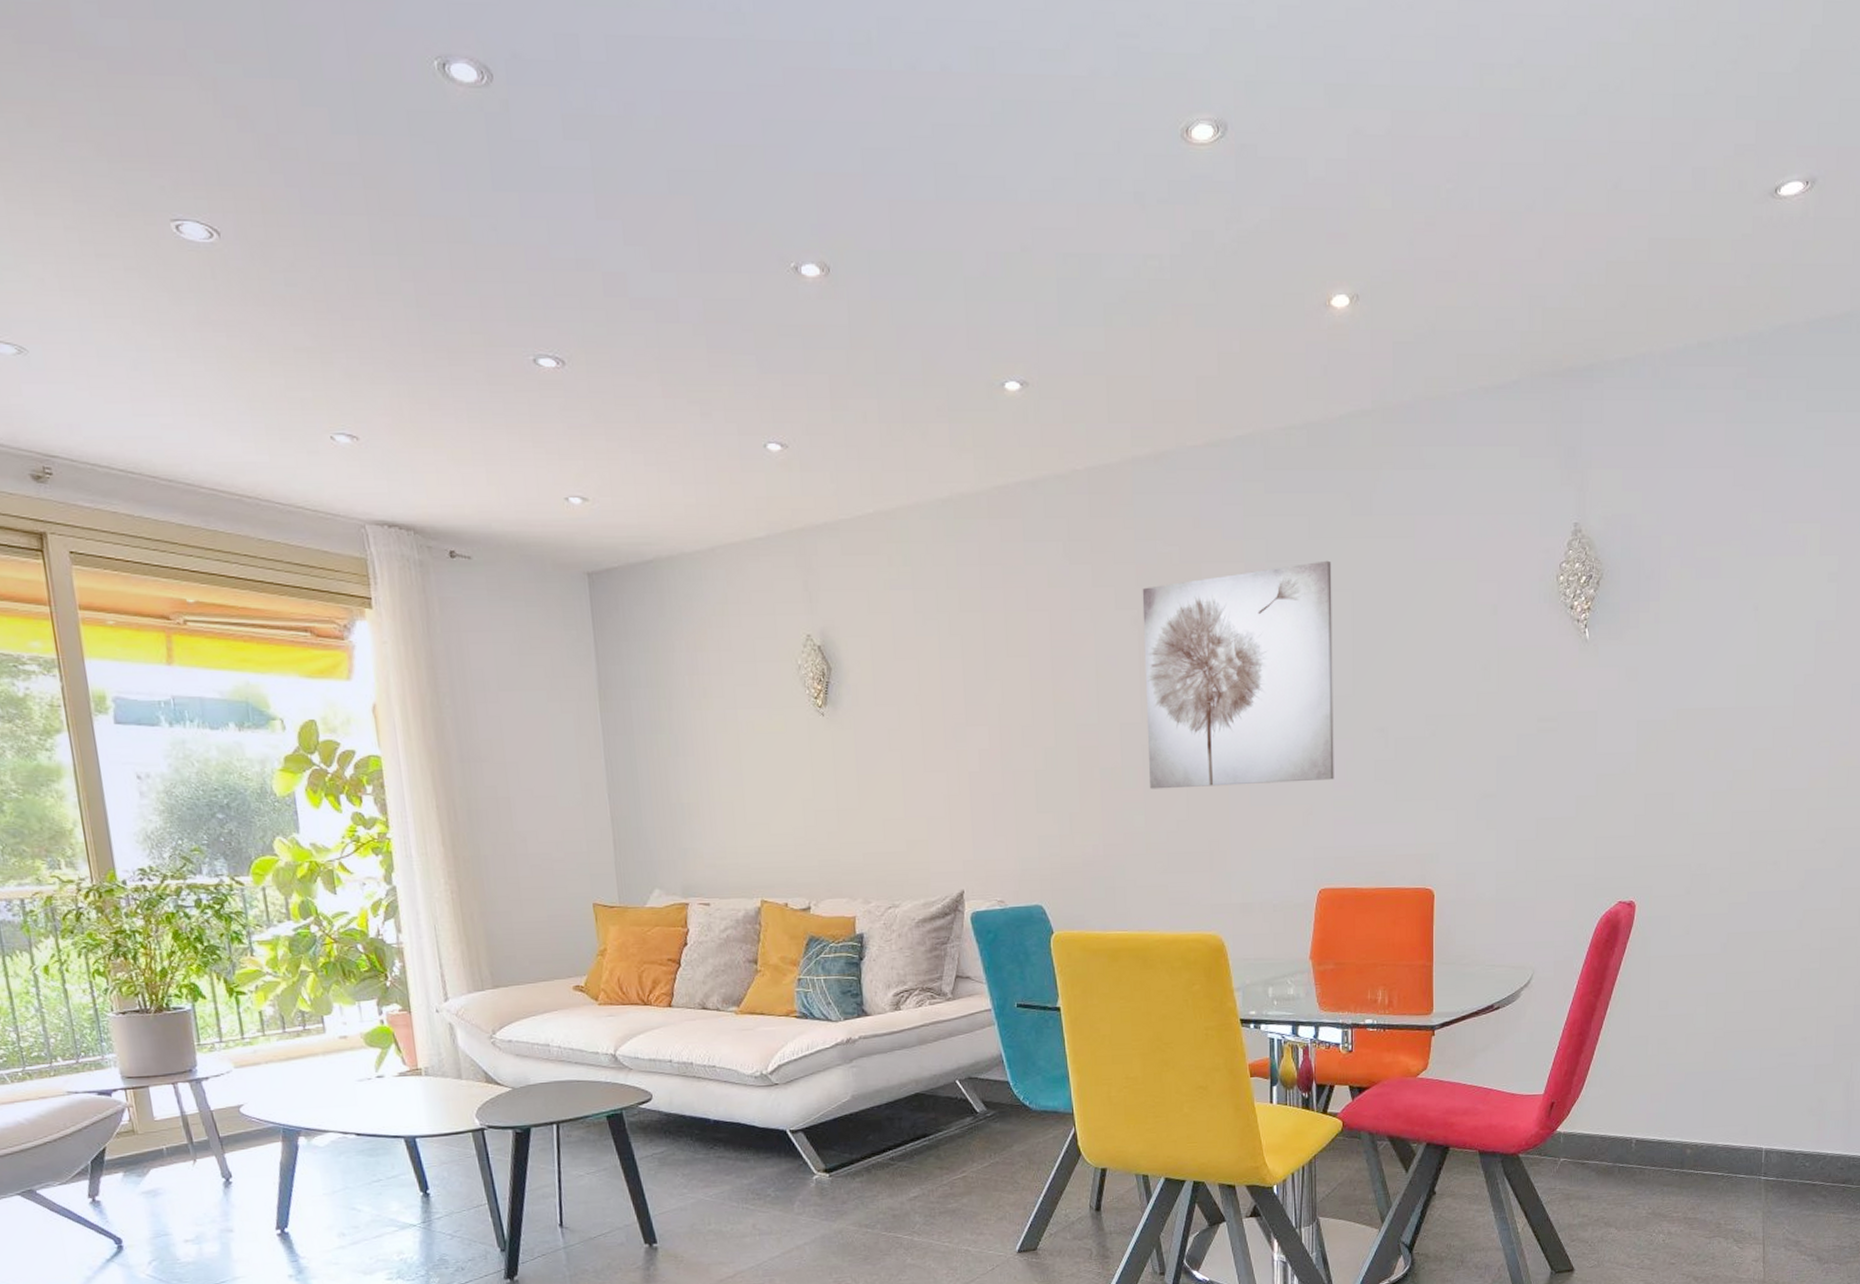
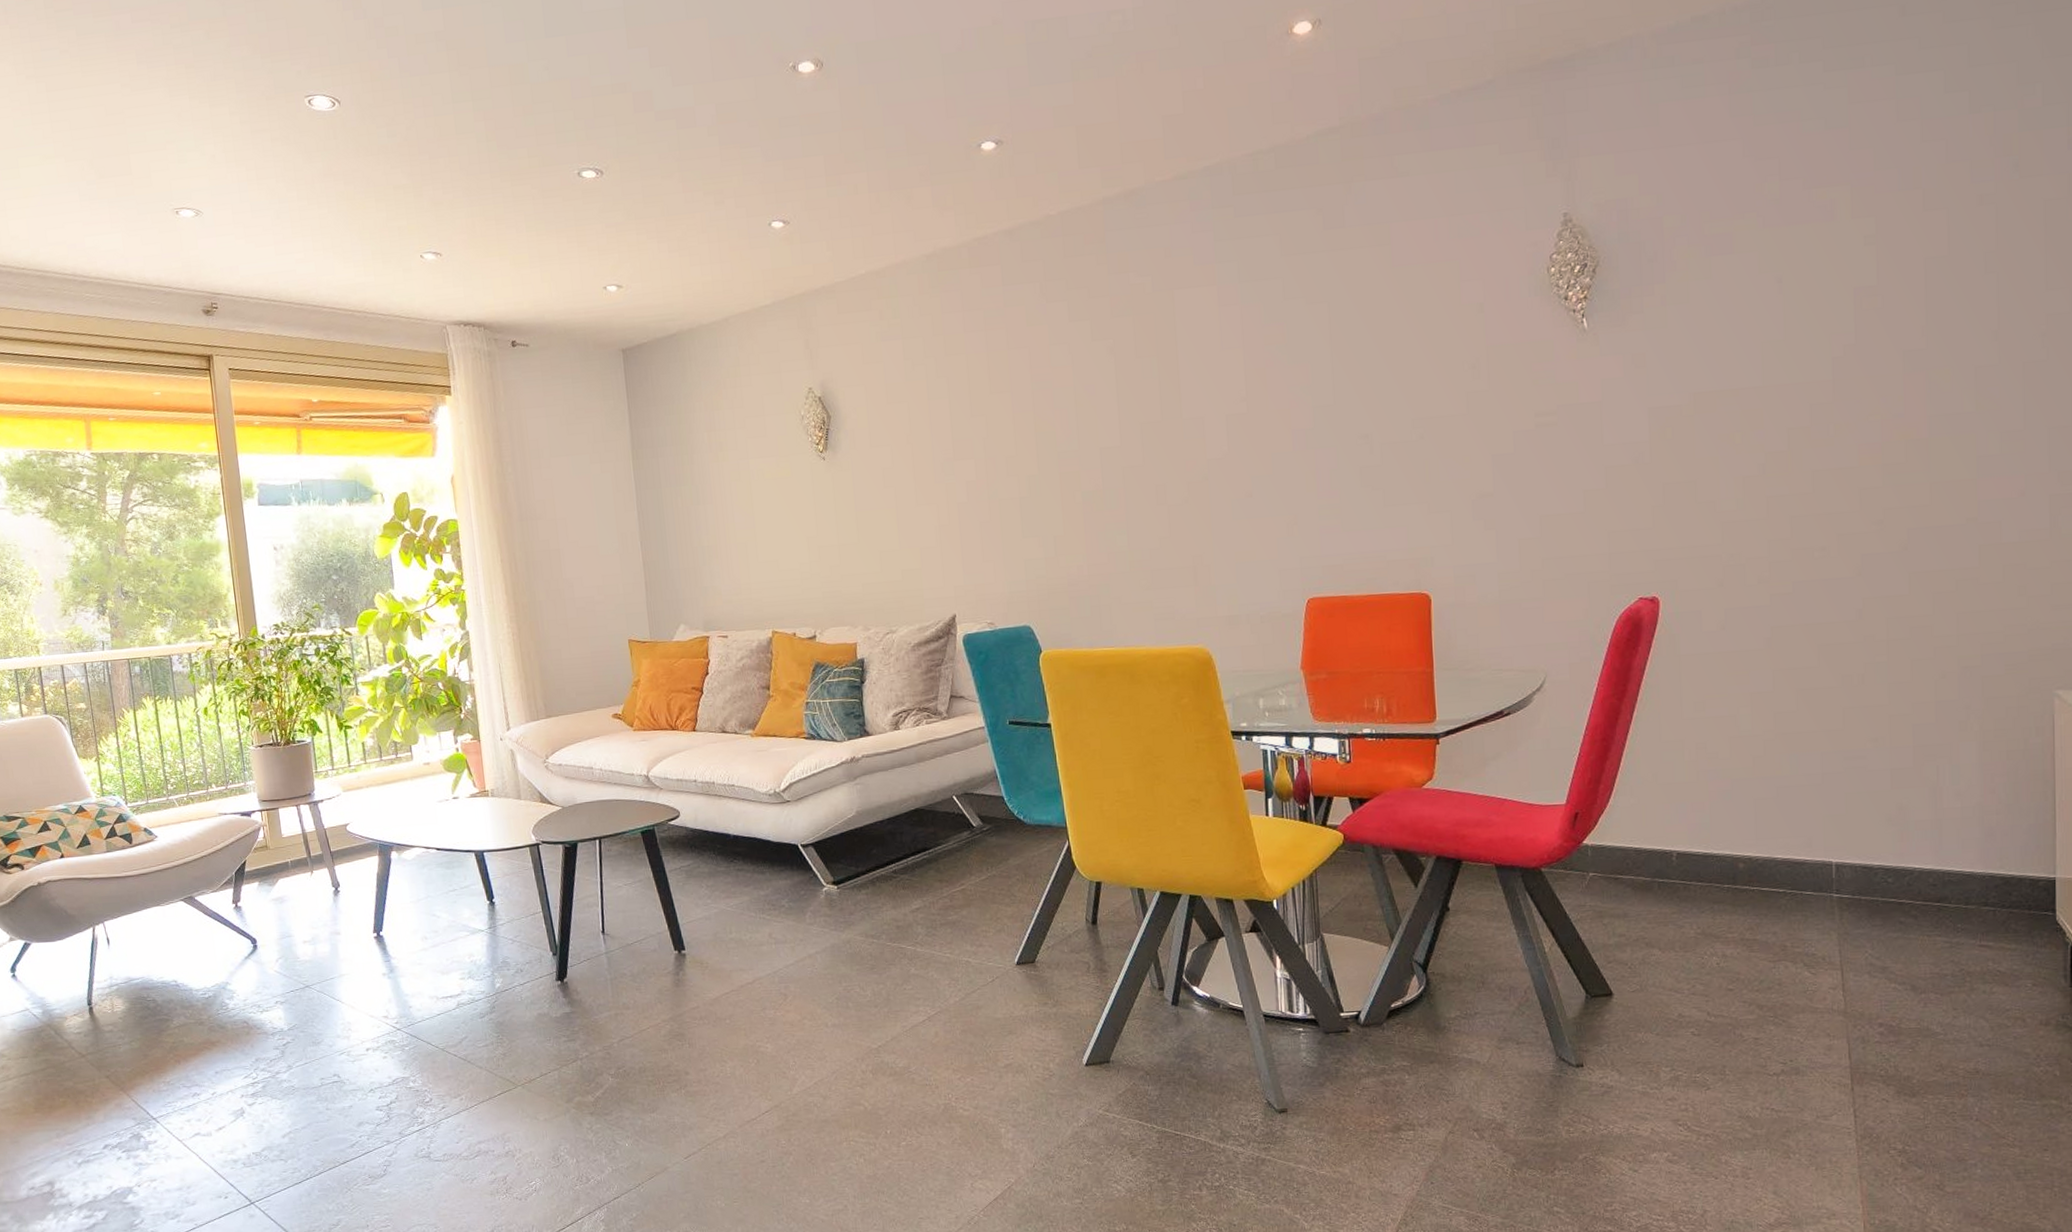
wall art: present [1142,560,1334,789] -> none [1116,275,1318,509]

